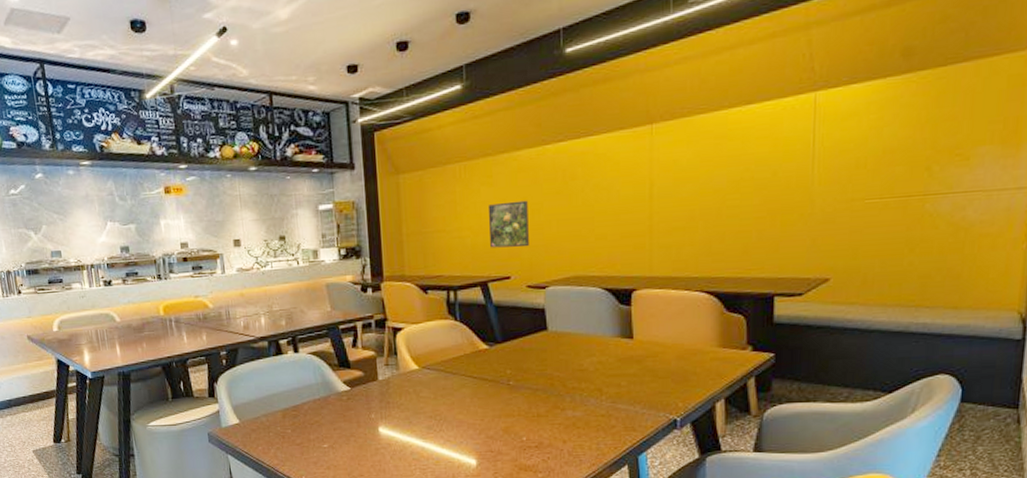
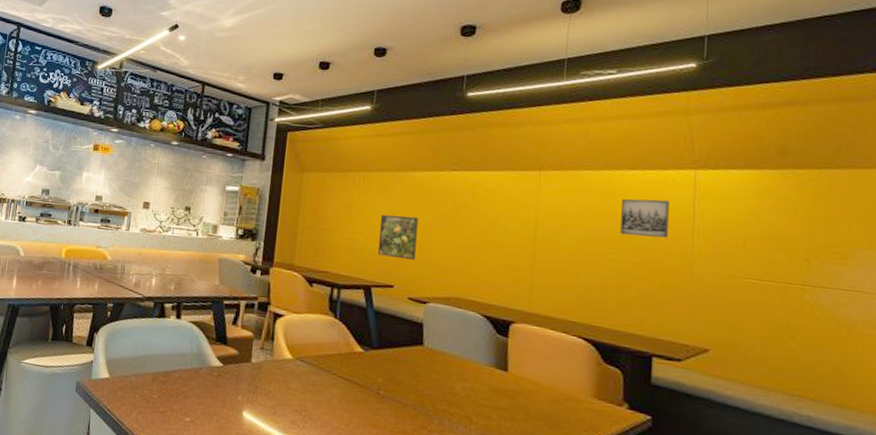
wall art: none [739,131,789,178] -> present [620,198,669,238]

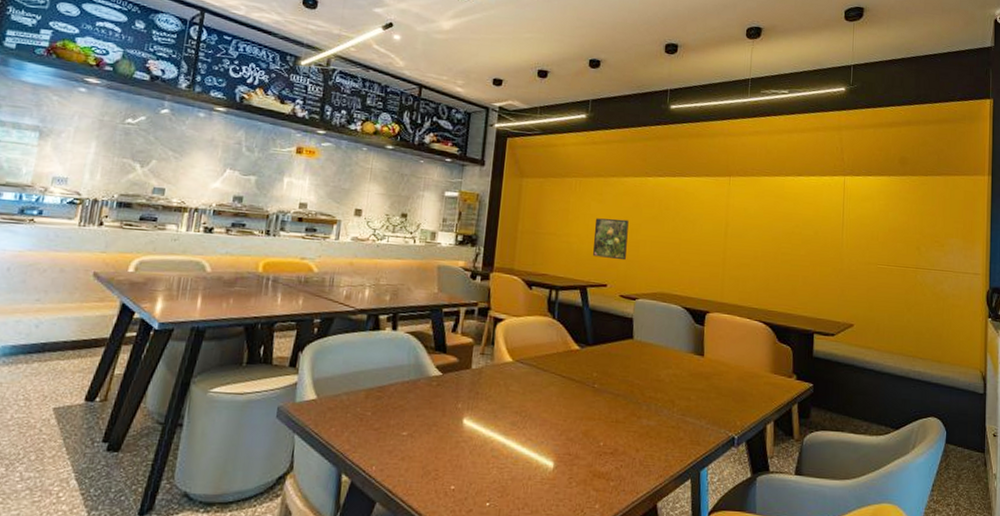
wall art: present [620,198,669,238] -> none [791,200,826,233]

